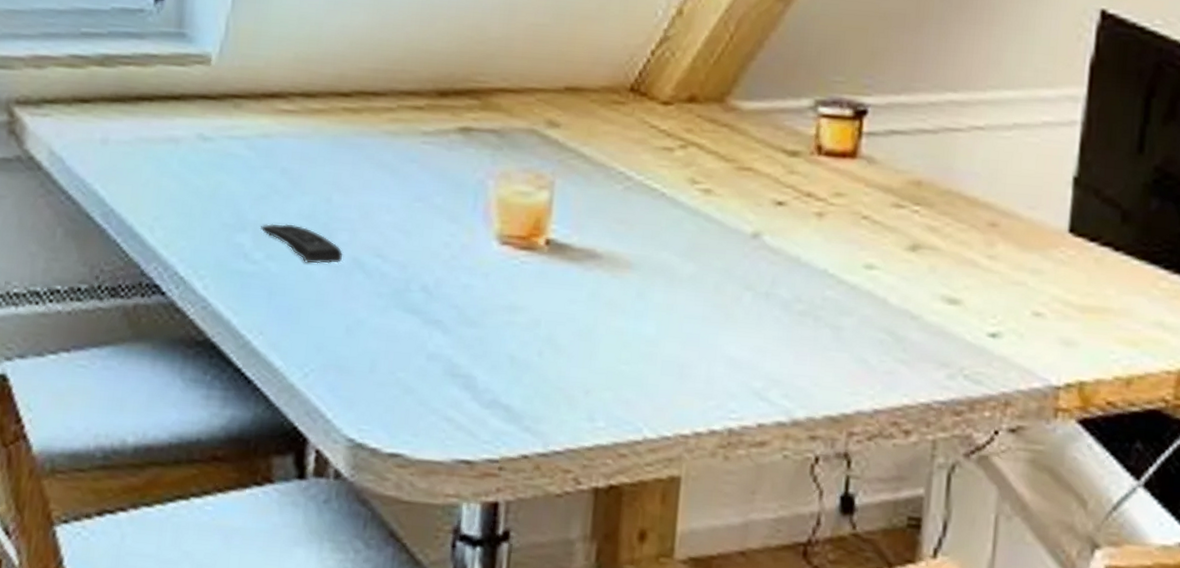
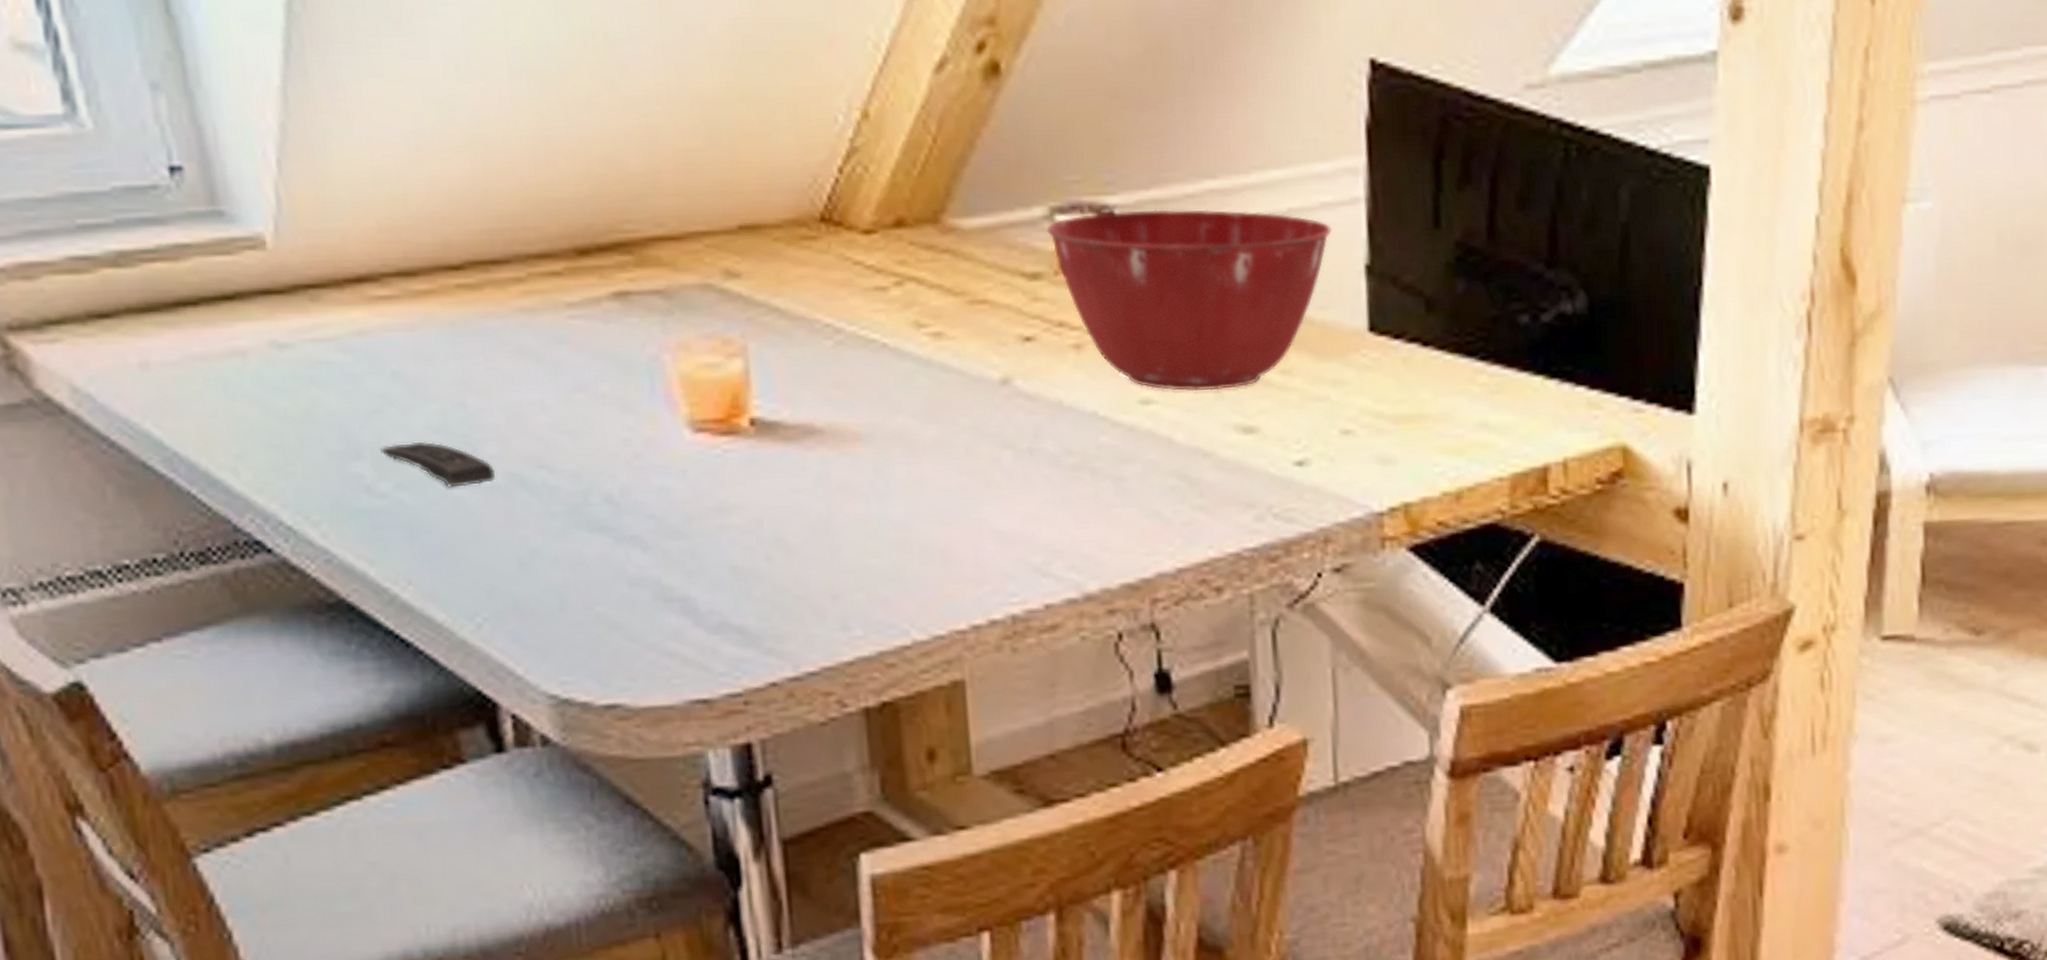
mixing bowl: none [810,109,1050,266] -> present [1046,209,1333,392]

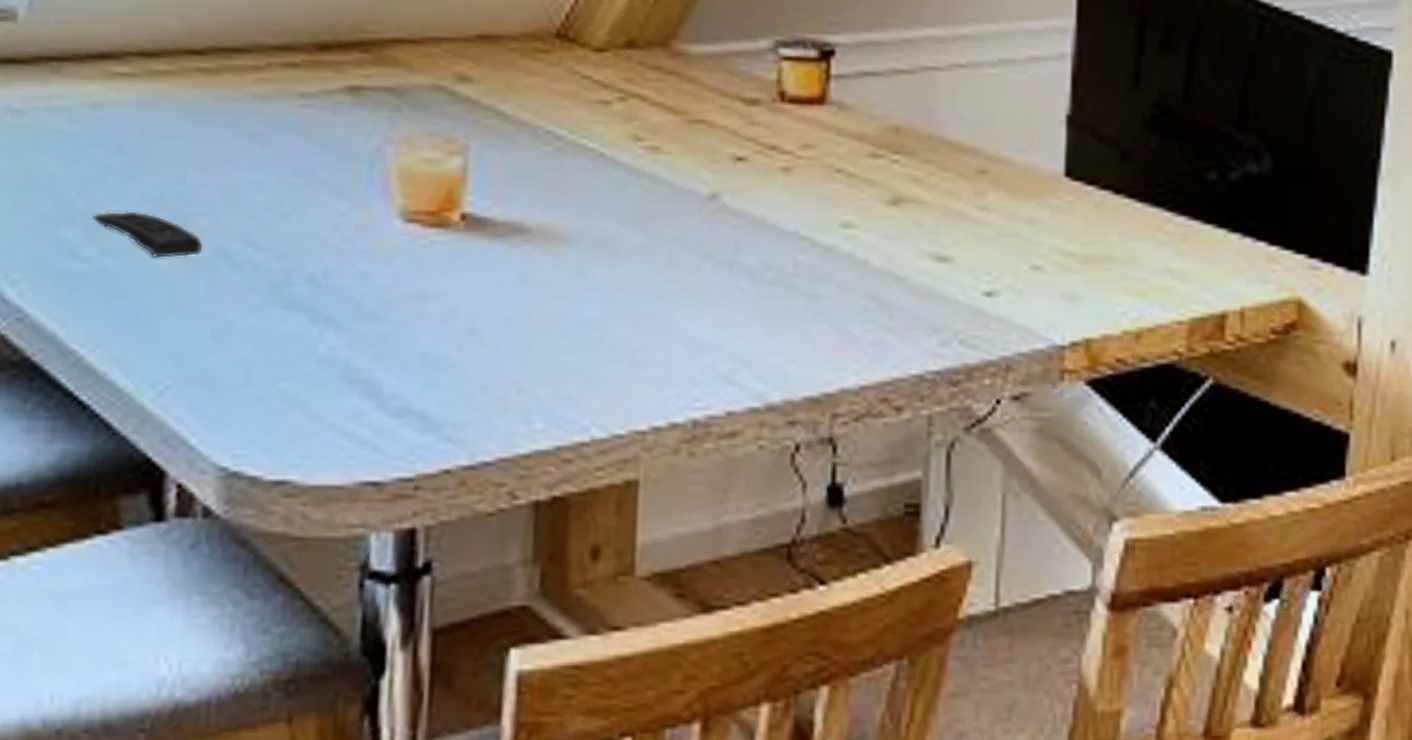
mixing bowl: present [1046,209,1333,392] -> none [769,49,1039,220]

